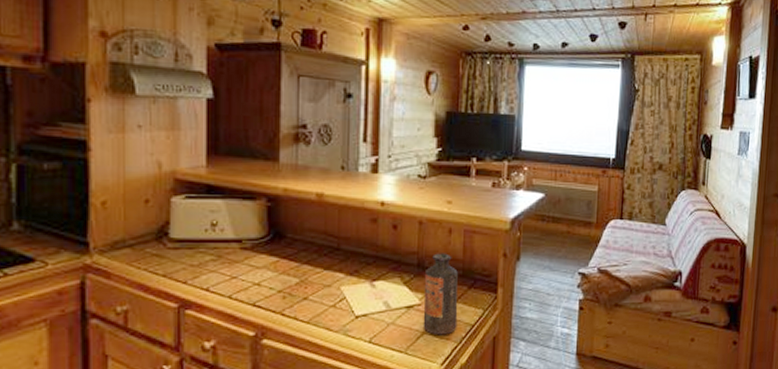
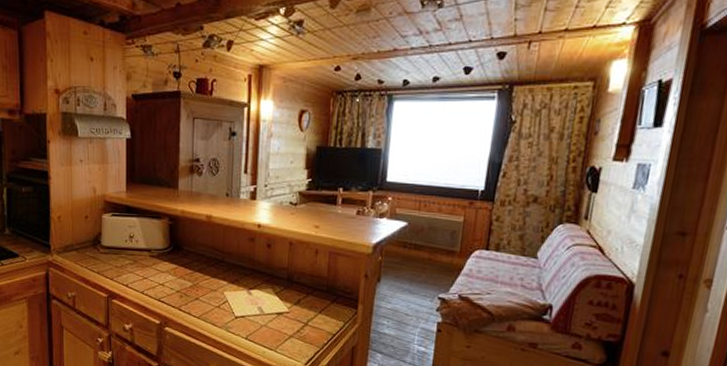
bottle: present [423,253,458,335] -> none [290,270,322,340]

